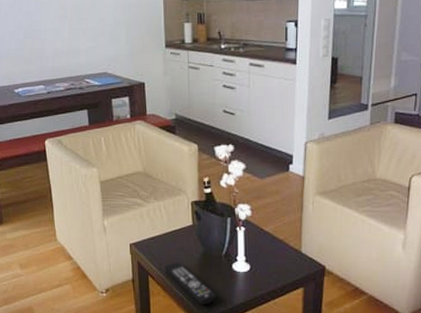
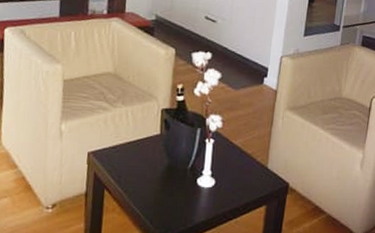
remote control: present [164,262,217,306] -> none [123,175,178,224]

